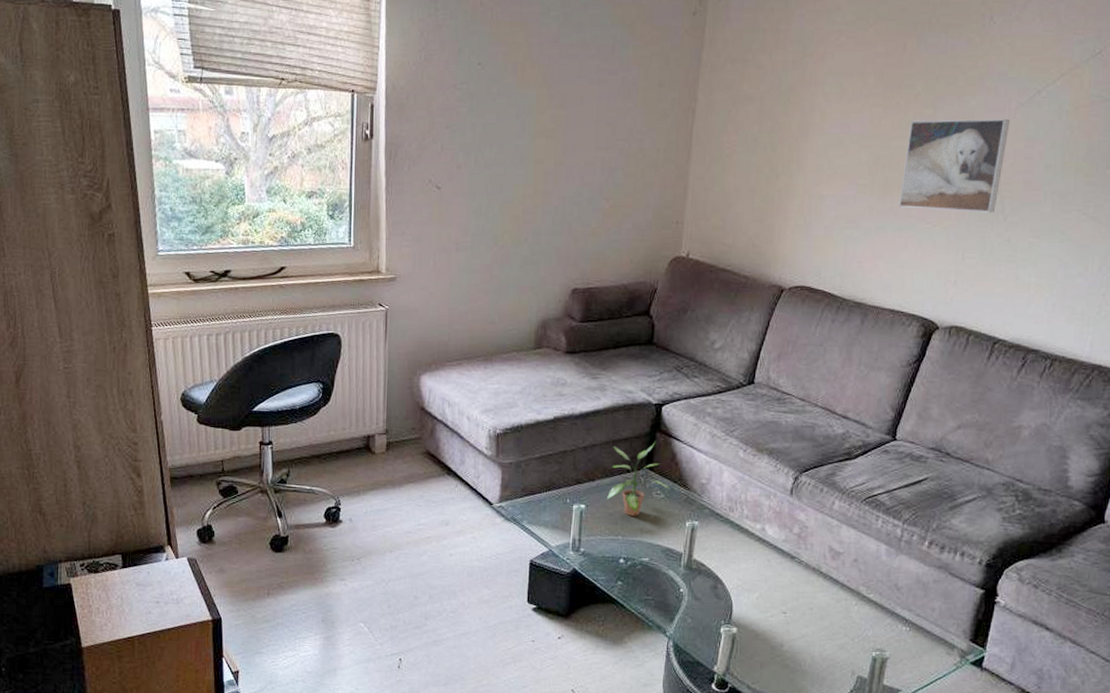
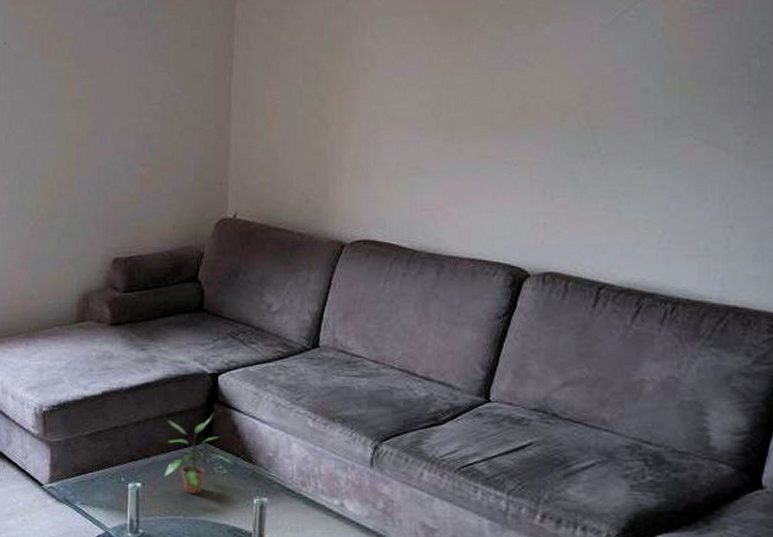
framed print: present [898,119,1011,213] -> none [469,44,594,148]

